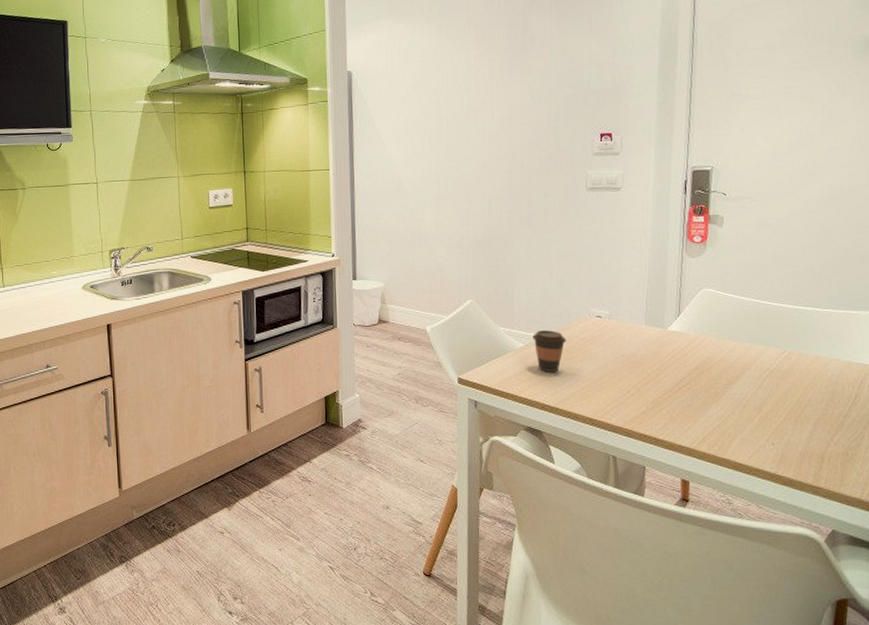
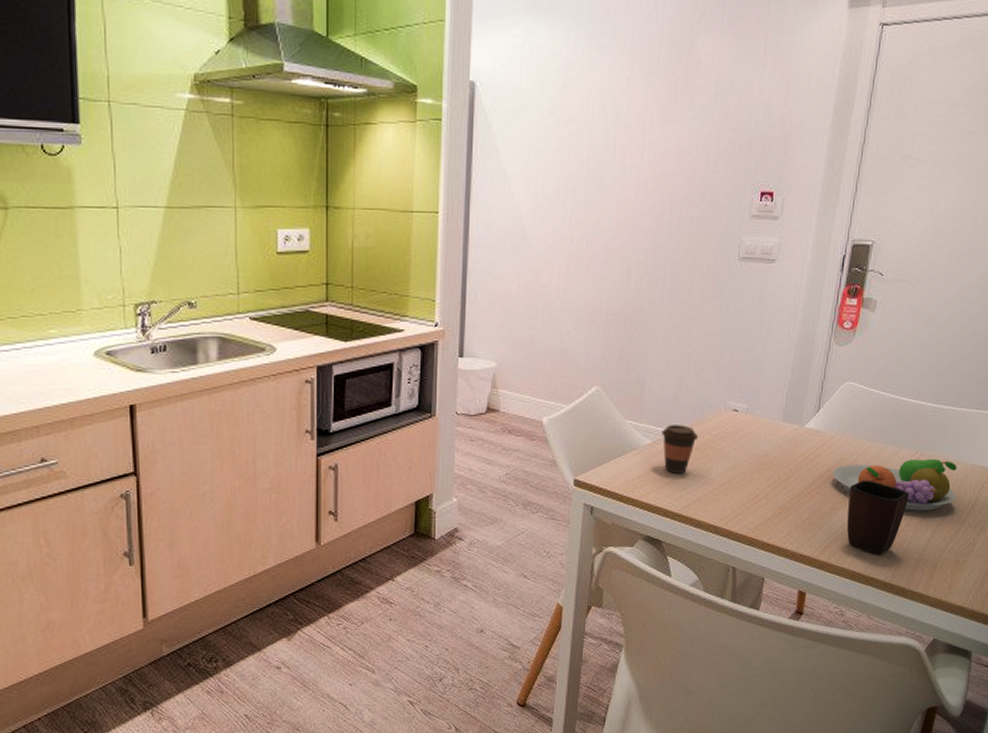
fruit bowl: none [700,357,834,406] -> present [832,459,958,511]
mug: none [721,376,784,447] -> present [846,480,910,555]

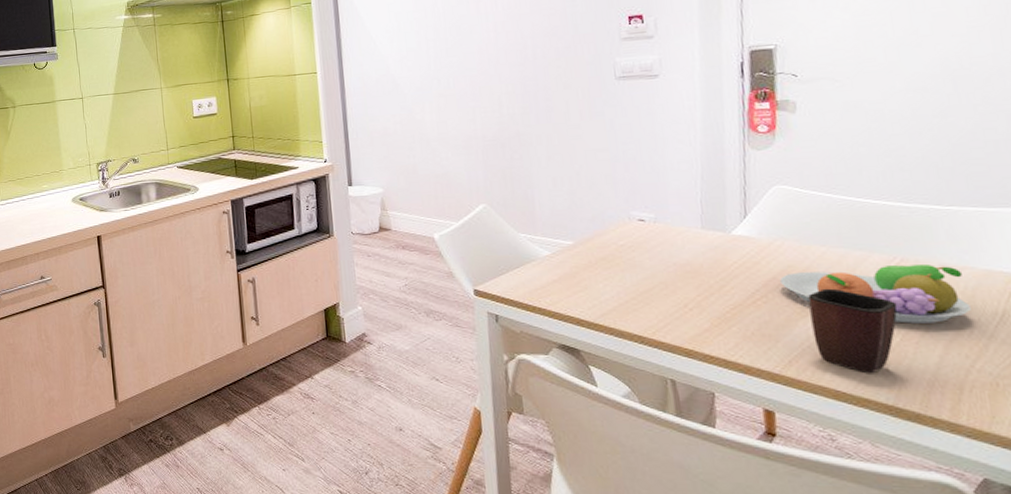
coffee cup: present [662,425,698,473] -> none [560,236,602,283]

